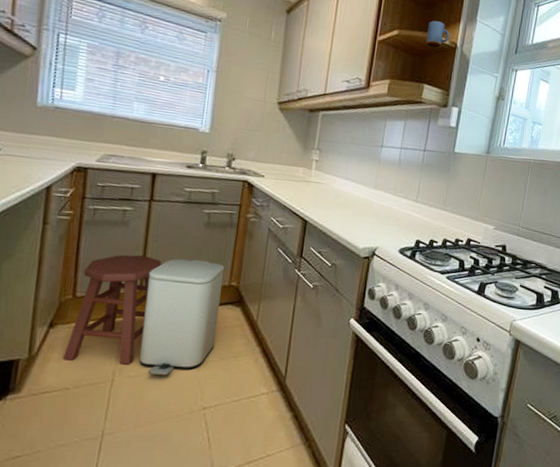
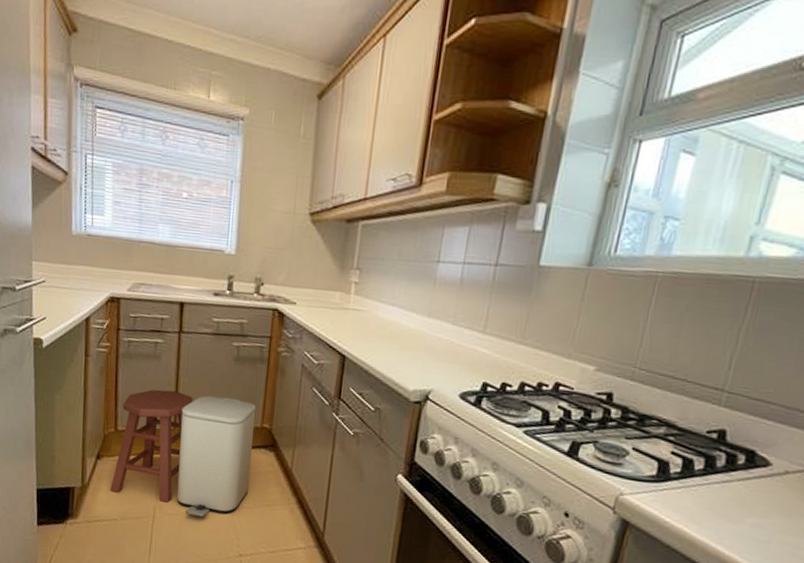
mug: present [426,20,450,48] -> none [501,82,537,120]

